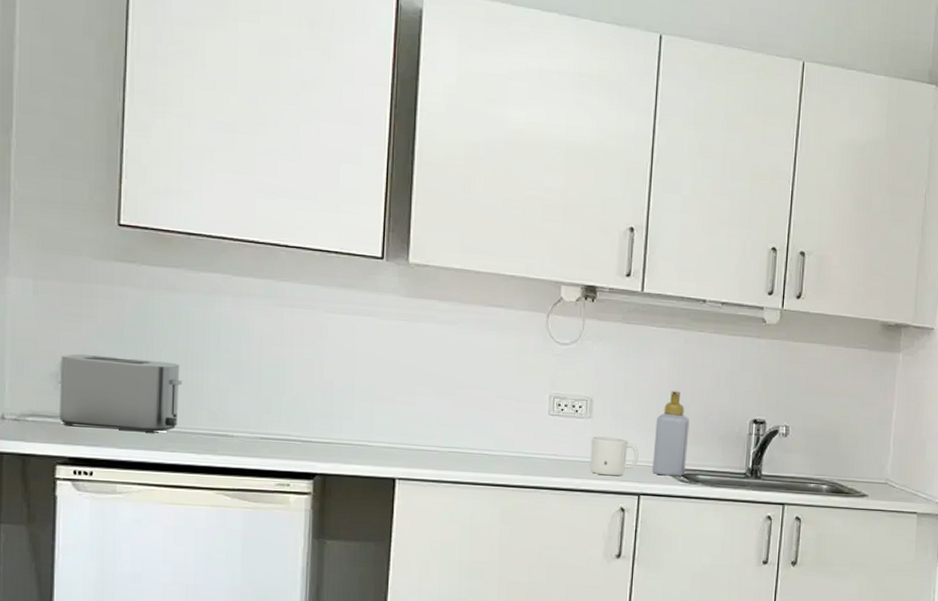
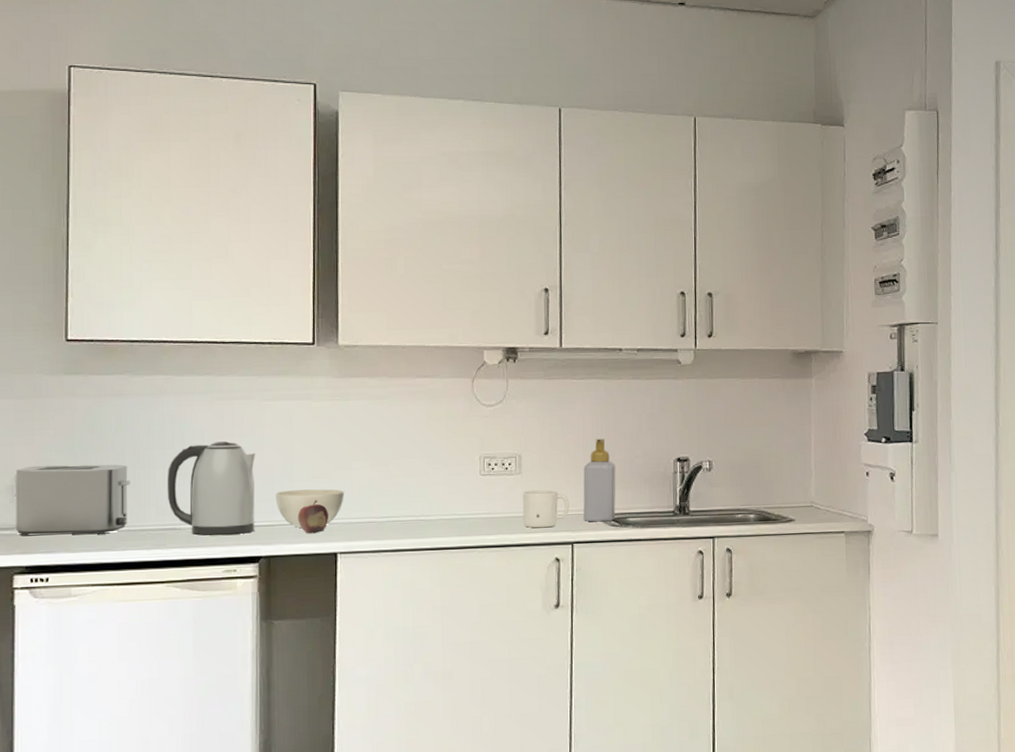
kettle: none [220,350,315,448] -> present [167,441,255,535]
bowl: none [334,408,407,448] -> present [275,489,345,528]
fruit: none [356,422,390,457] -> present [298,500,329,534]

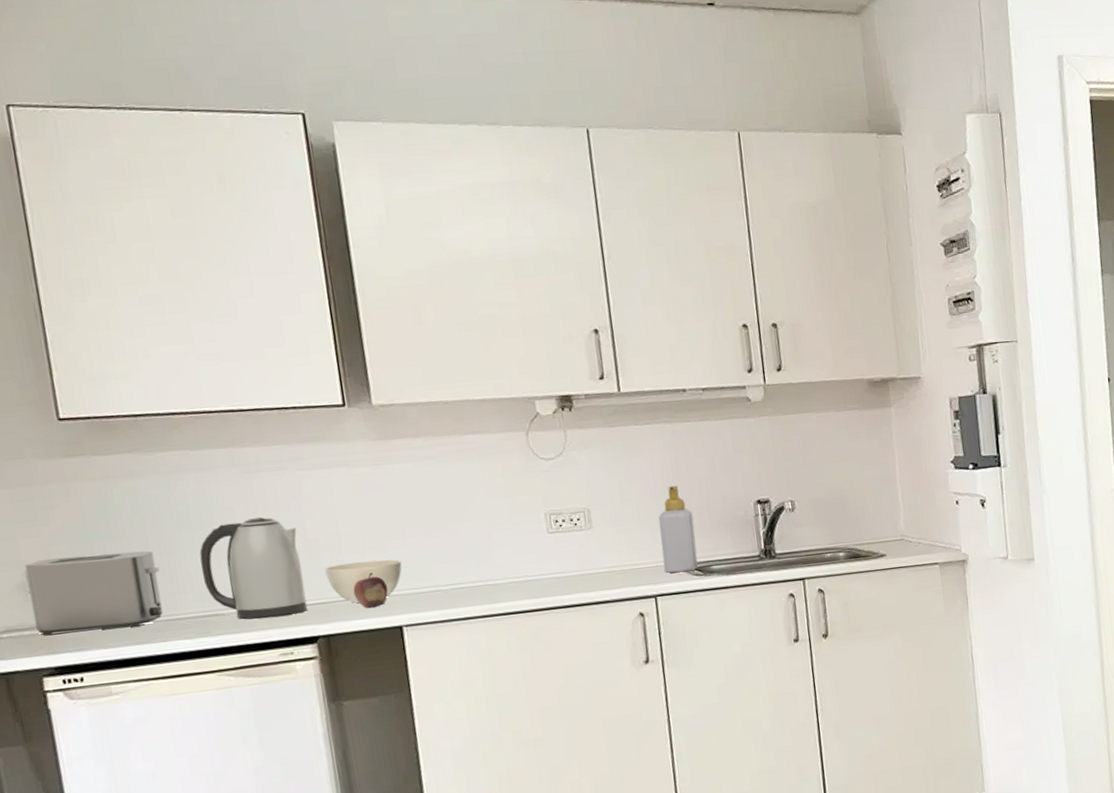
mug: present [522,490,569,528] -> none [595,543,648,584]

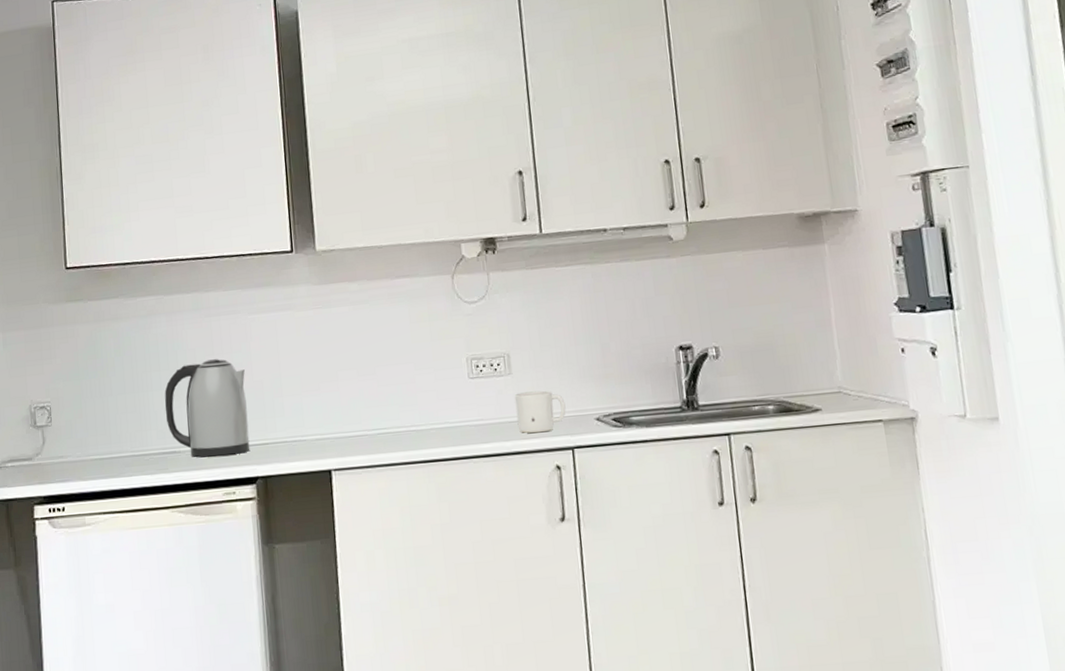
toaster: present [24,550,163,636] -> none [29,389,132,467]
bowl: present [325,559,403,603] -> none [267,402,334,445]
fruit: present [353,572,389,609] -> none [290,415,321,452]
mug: none [595,543,648,584] -> present [514,390,566,434]
soap bottle: present [658,485,699,573] -> none [577,330,617,423]

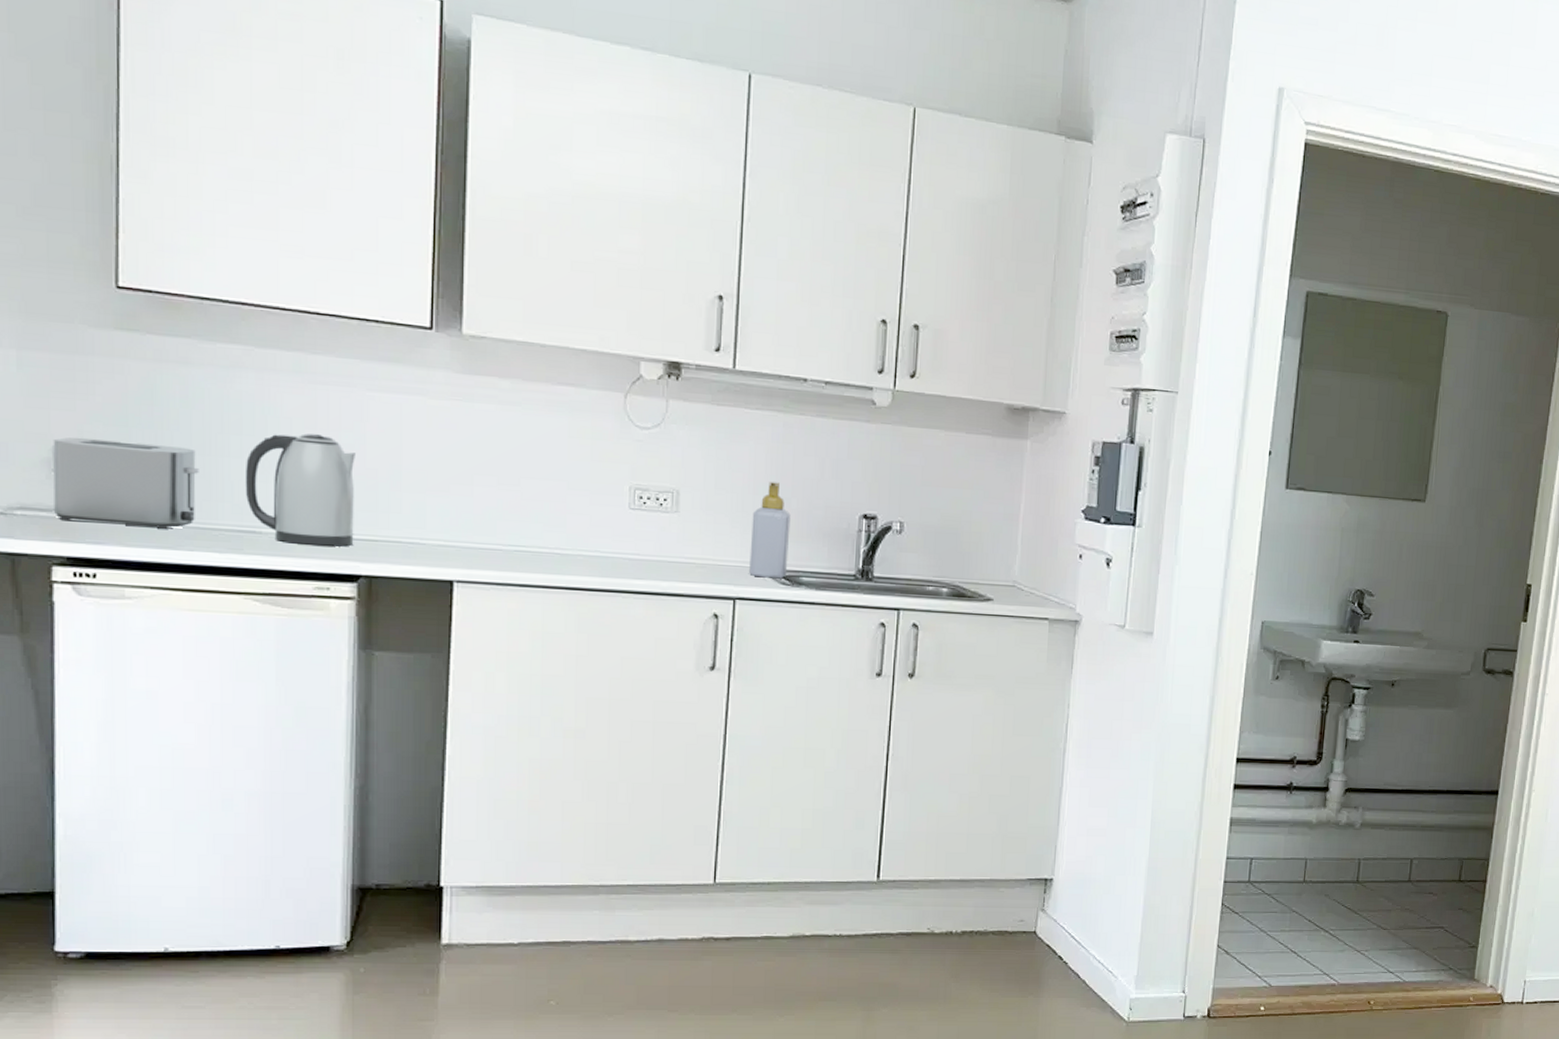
toaster: none [29,389,132,467] -> present [53,437,199,529]
mug: present [514,390,566,434] -> none [677,533,733,578]
soap bottle: none [577,330,617,423] -> present [749,482,791,579]

